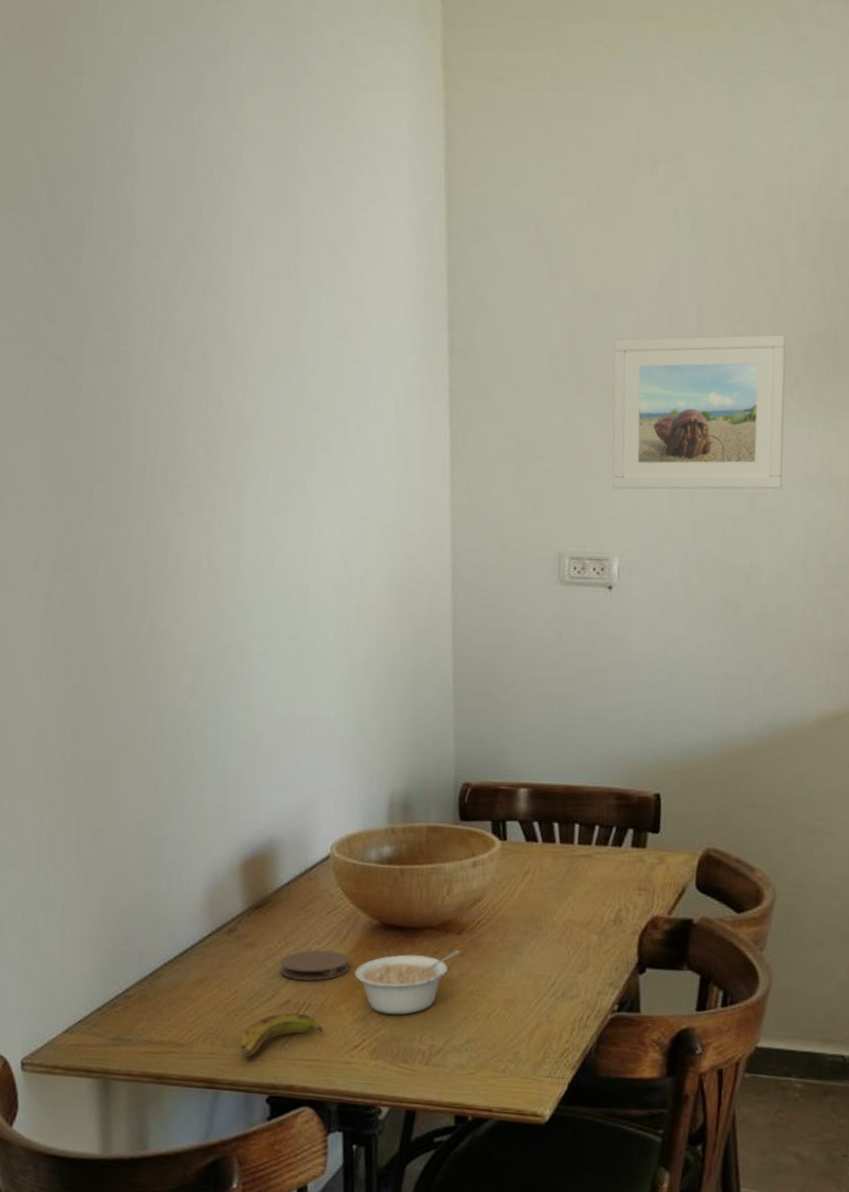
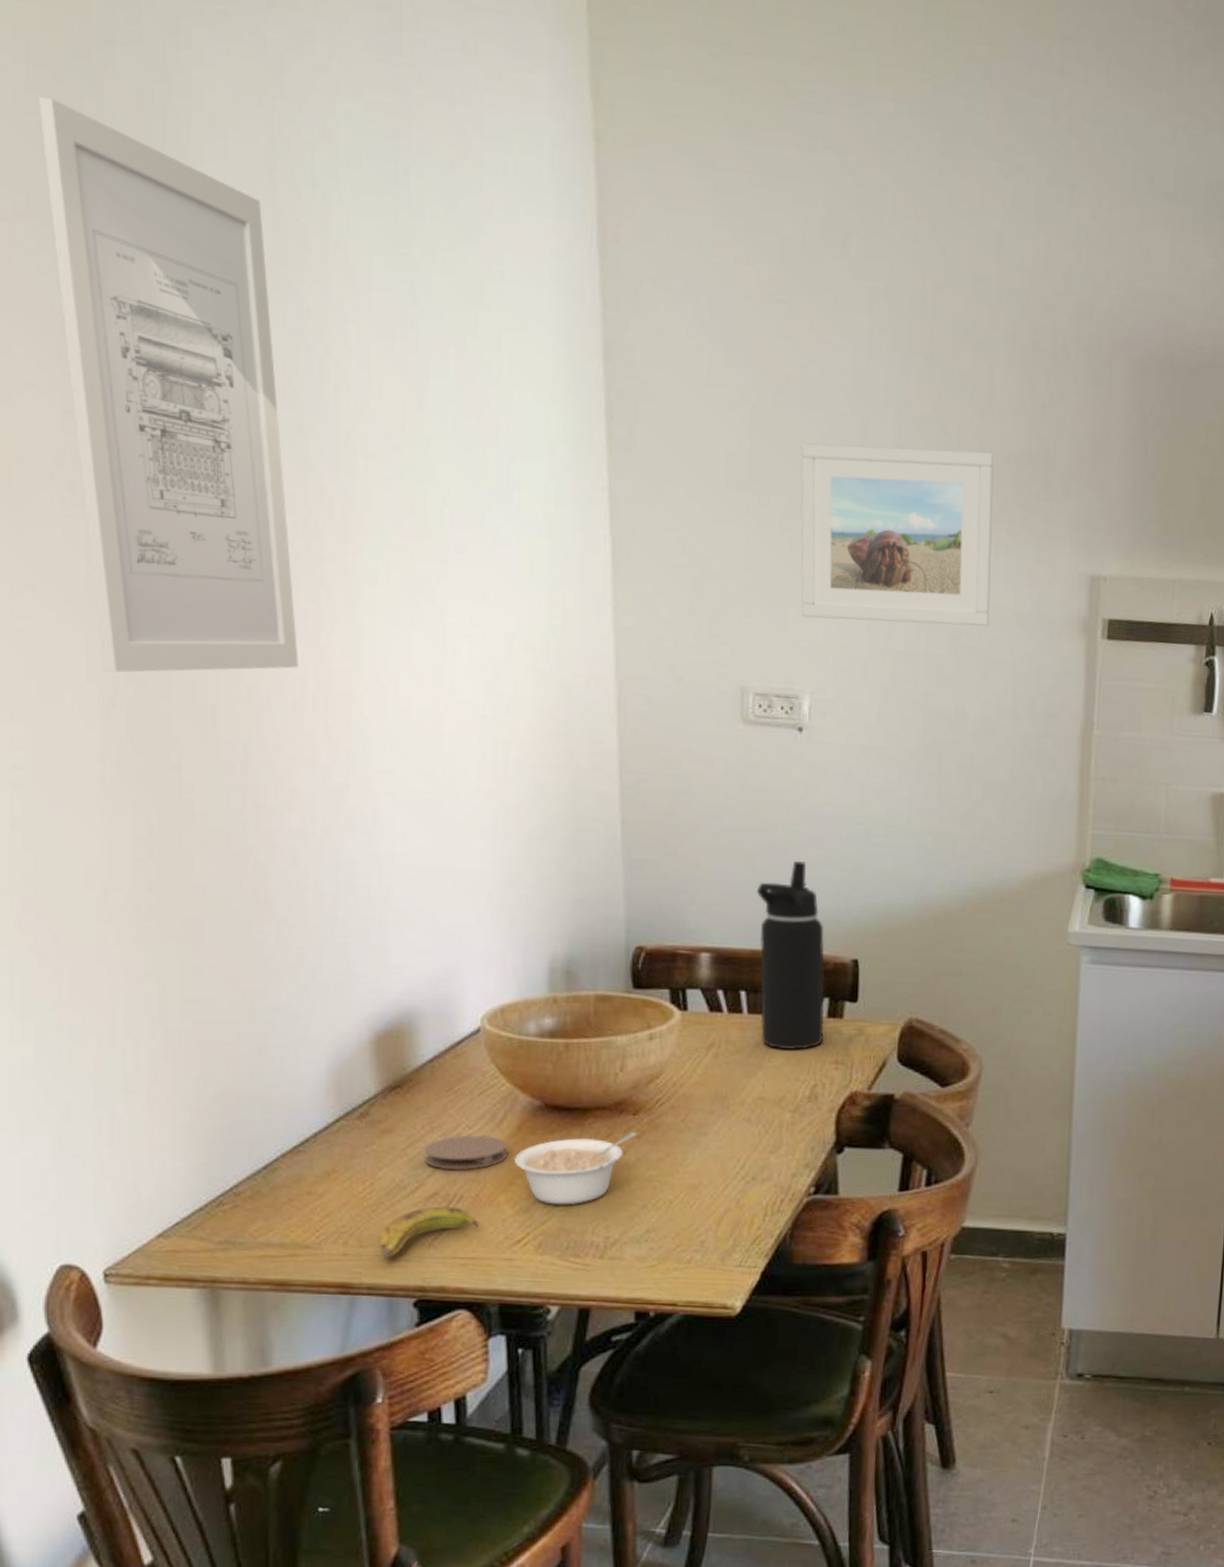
wall art: none [25,119,196,561] -> present [39,97,299,673]
water bottle: none [569,705,630,878] -> present [756,861,825,1051]

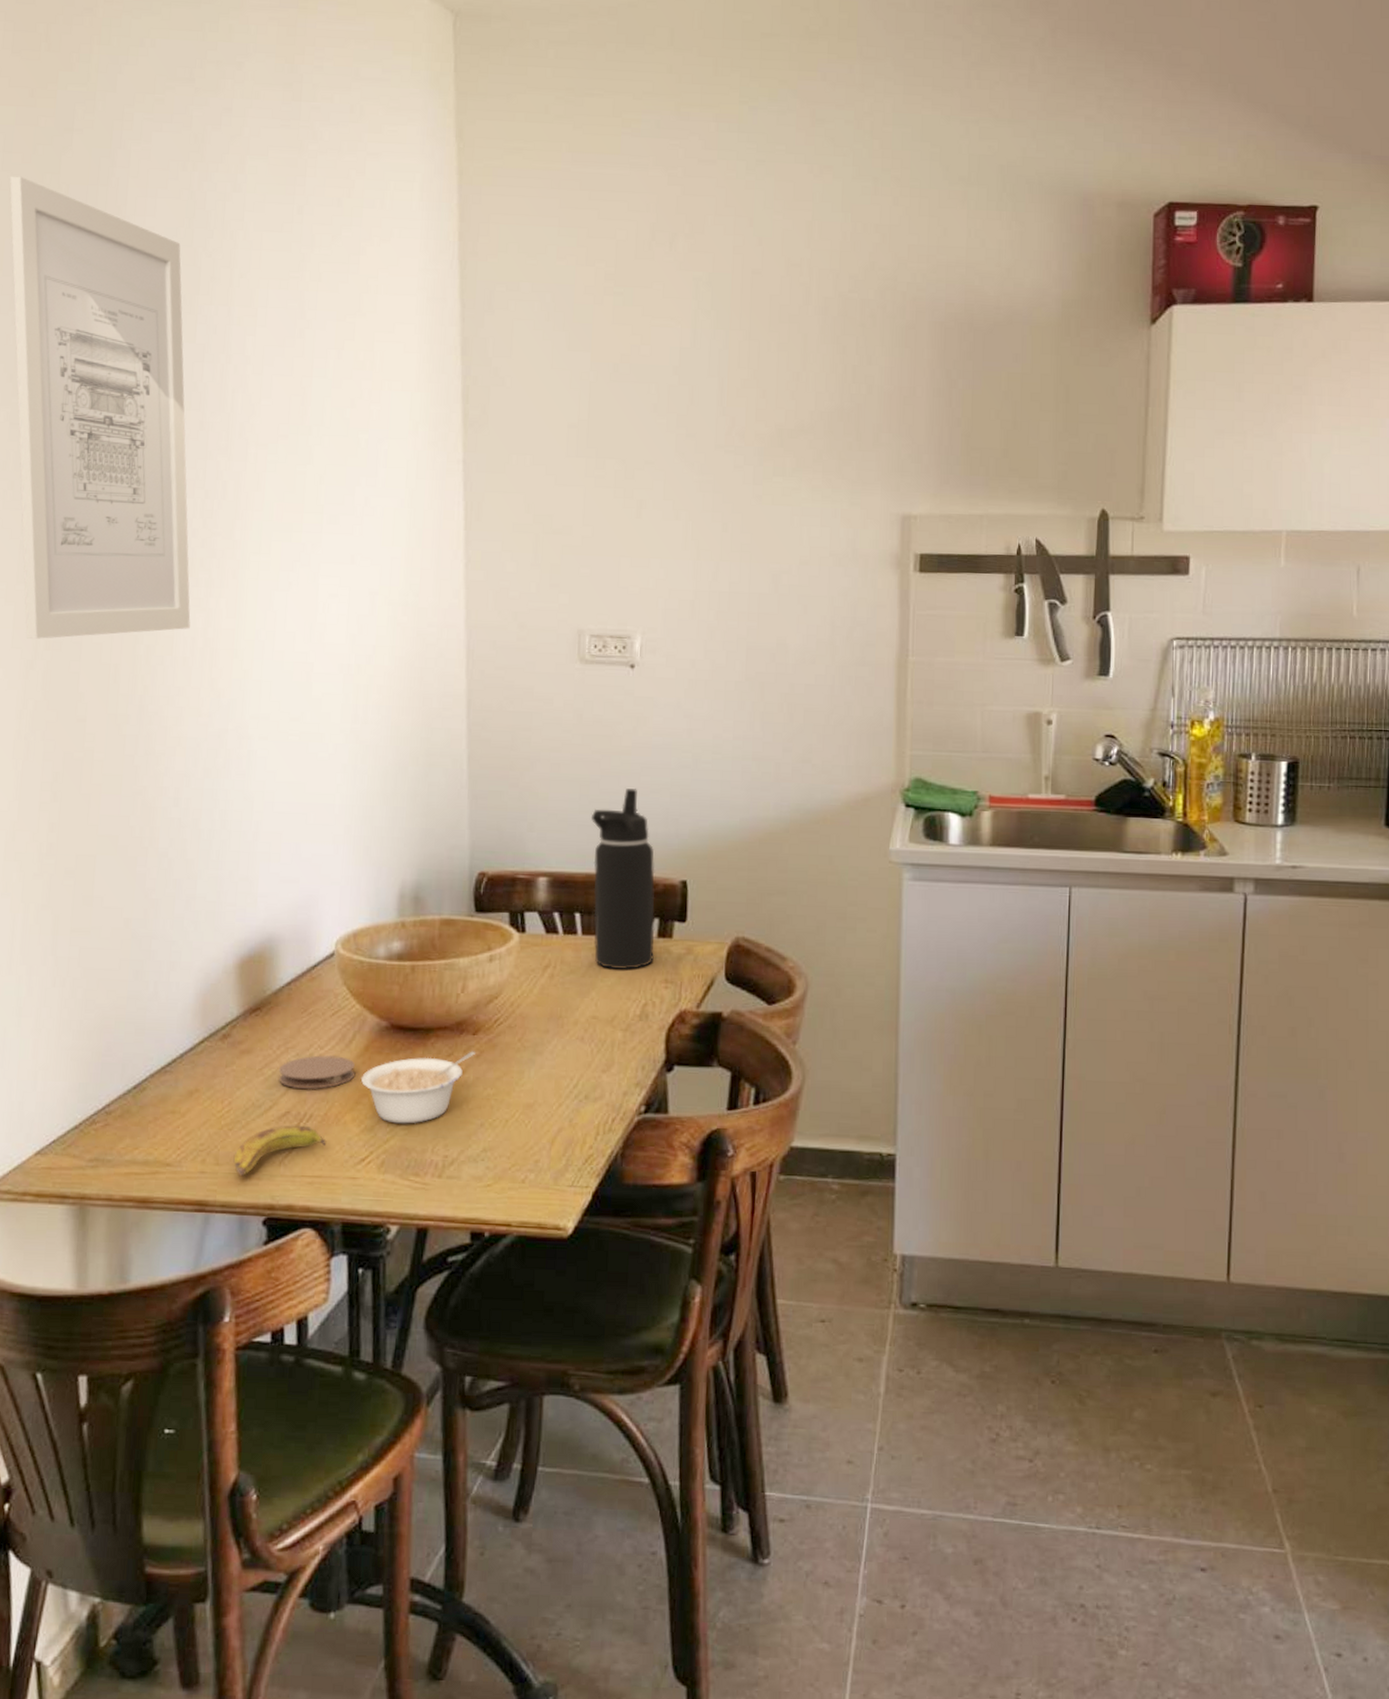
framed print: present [800,443,994,626] -> none [633,410,809,566]

